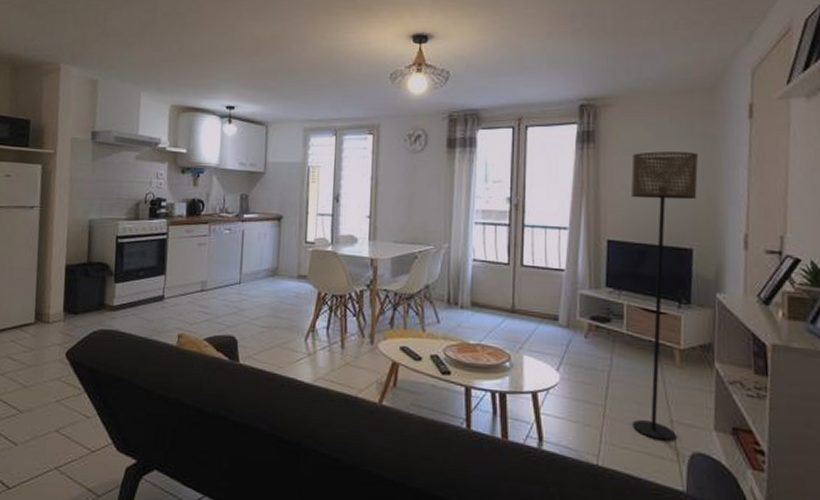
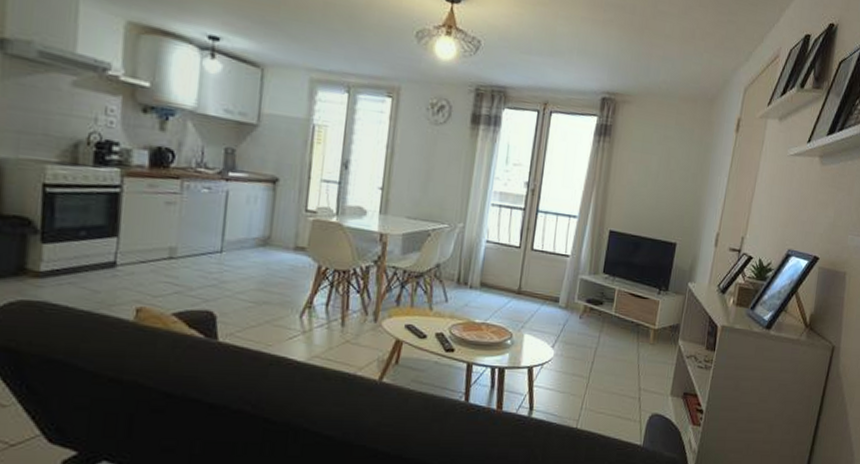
floor lamp: present [630,151,698,441] -> none [609,151,693,405]

